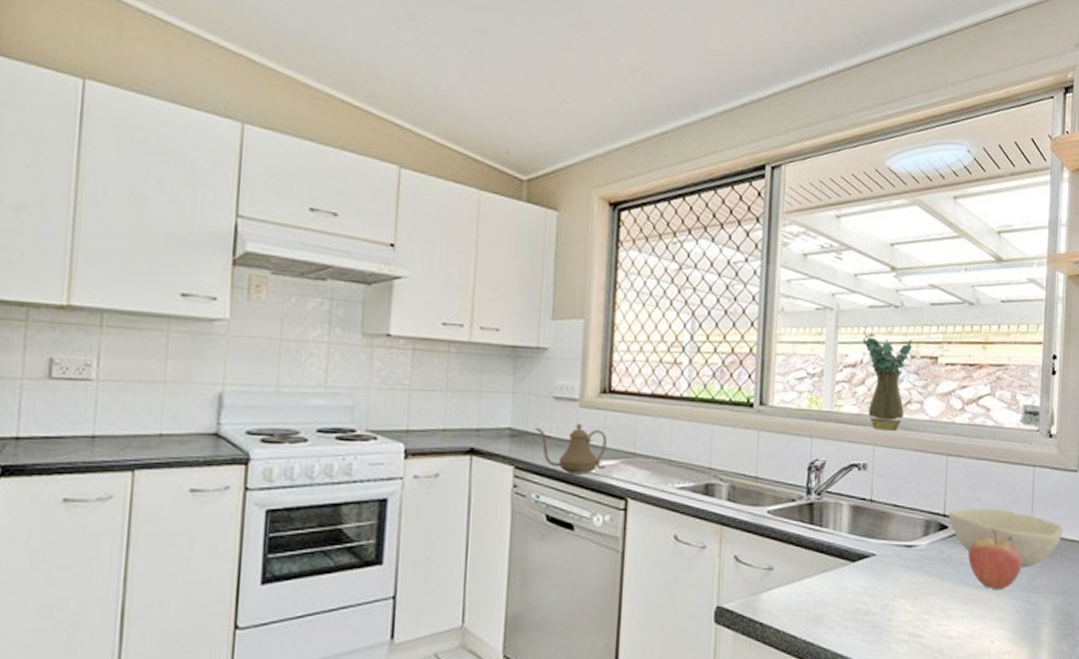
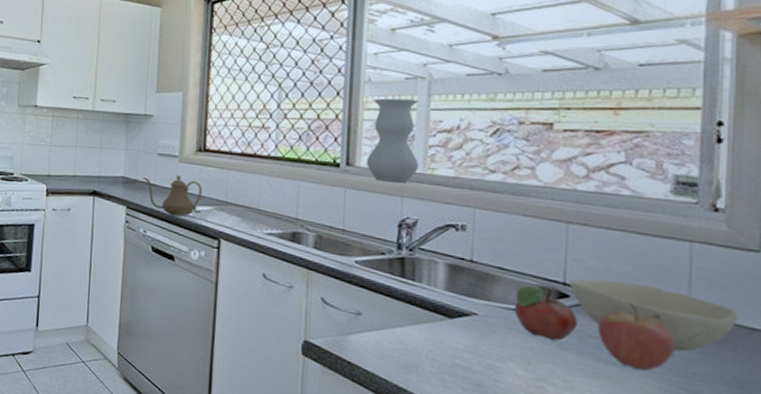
vase: none [778,330,827,424] -> present [366,98,419,184]
vase: present [862,332,912,431] -> none [459,99,520,195]
fruit: none [906,520,954,572] -> present [515,285,578,341]

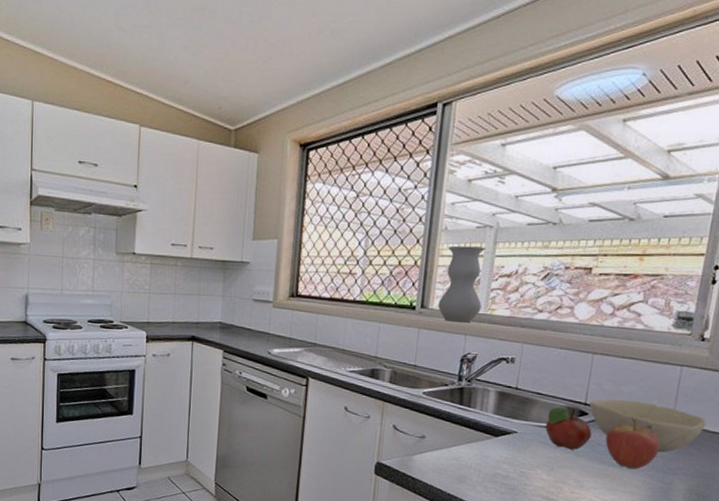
teapot: present [143,174,202,217] -> none [239,319,294,359]

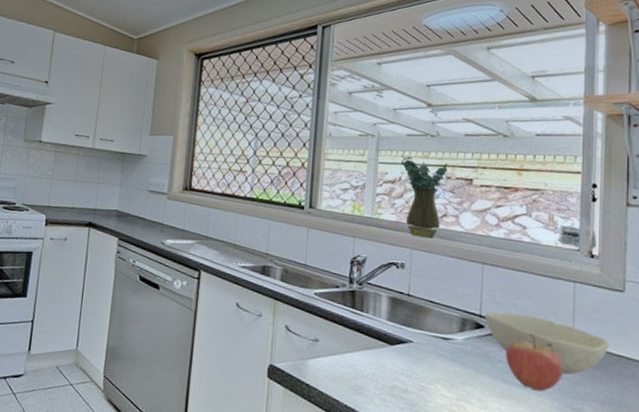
vase: present [438,245,486,324] -> none [325,151,369,226]
vase: none [518,246,568,332] -> present [400,155,448,239]
fruit: present [545,406,592,450] -> none [442,316,490,366]

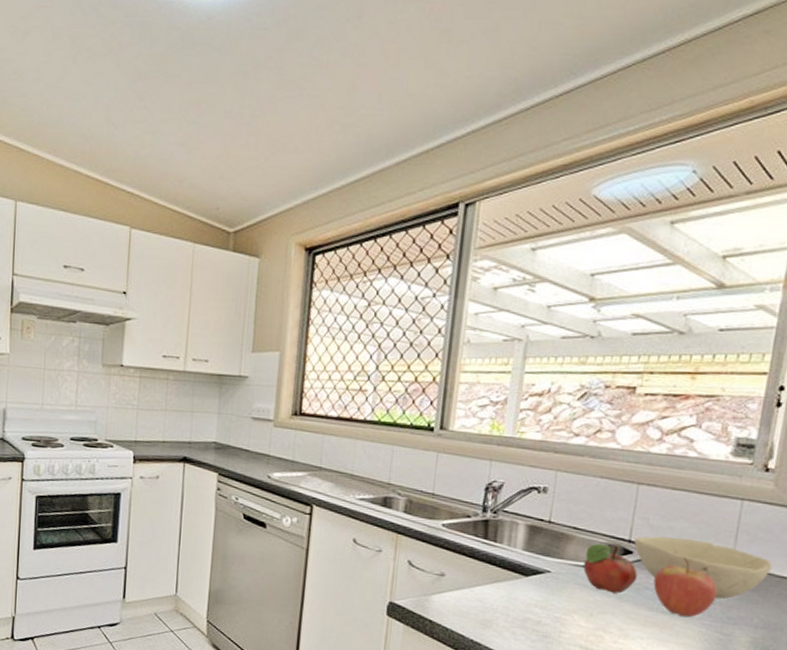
vase: present [400,155,448,239] -> none [551,362,608,458]
fruit: none [442,316,490,366] -> present [583,543,638,594]

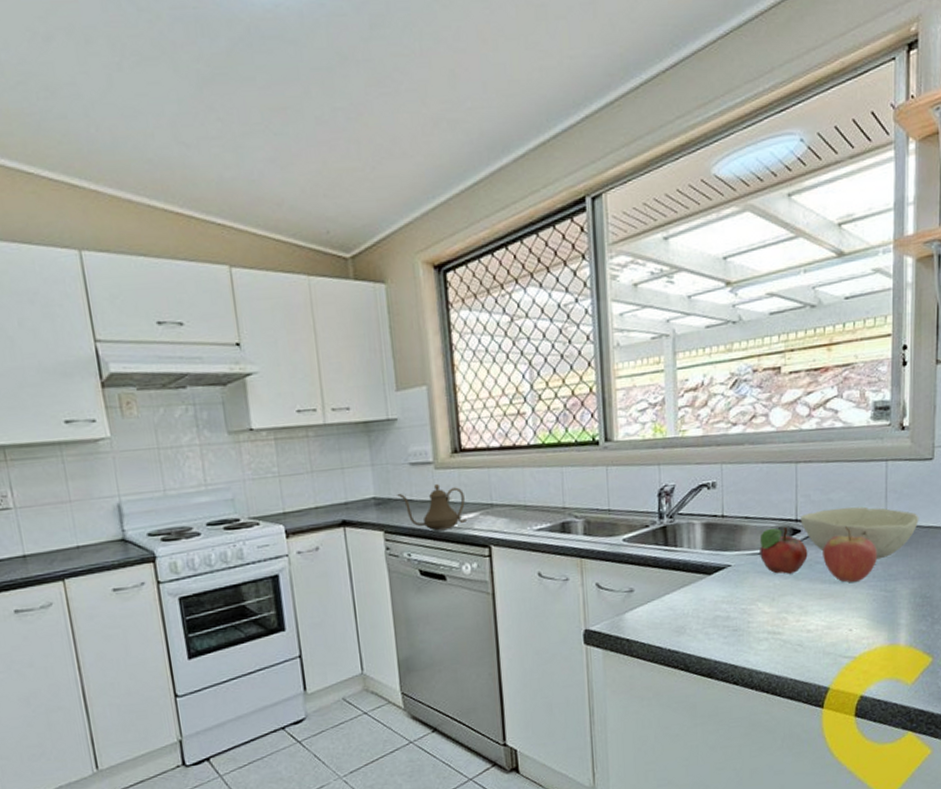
teapot: none [236,439,297,483] -> present [397,483,468,532]

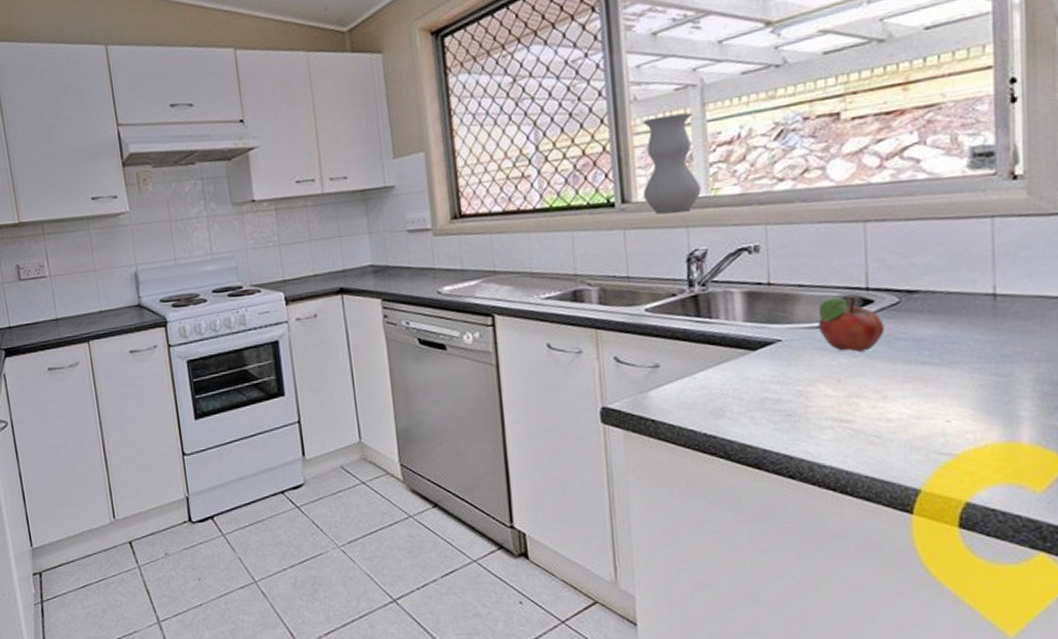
teapot: present [397,483,468,532] -> none [395,250,469,299]
vase: none [623,360,671,453] -> present [642,112,701,215]
bowl: present [800,506,919,560] -> none [872,272,1044,337]
fruit: present [823,525,878,583] -> none [905,295,985,365]

